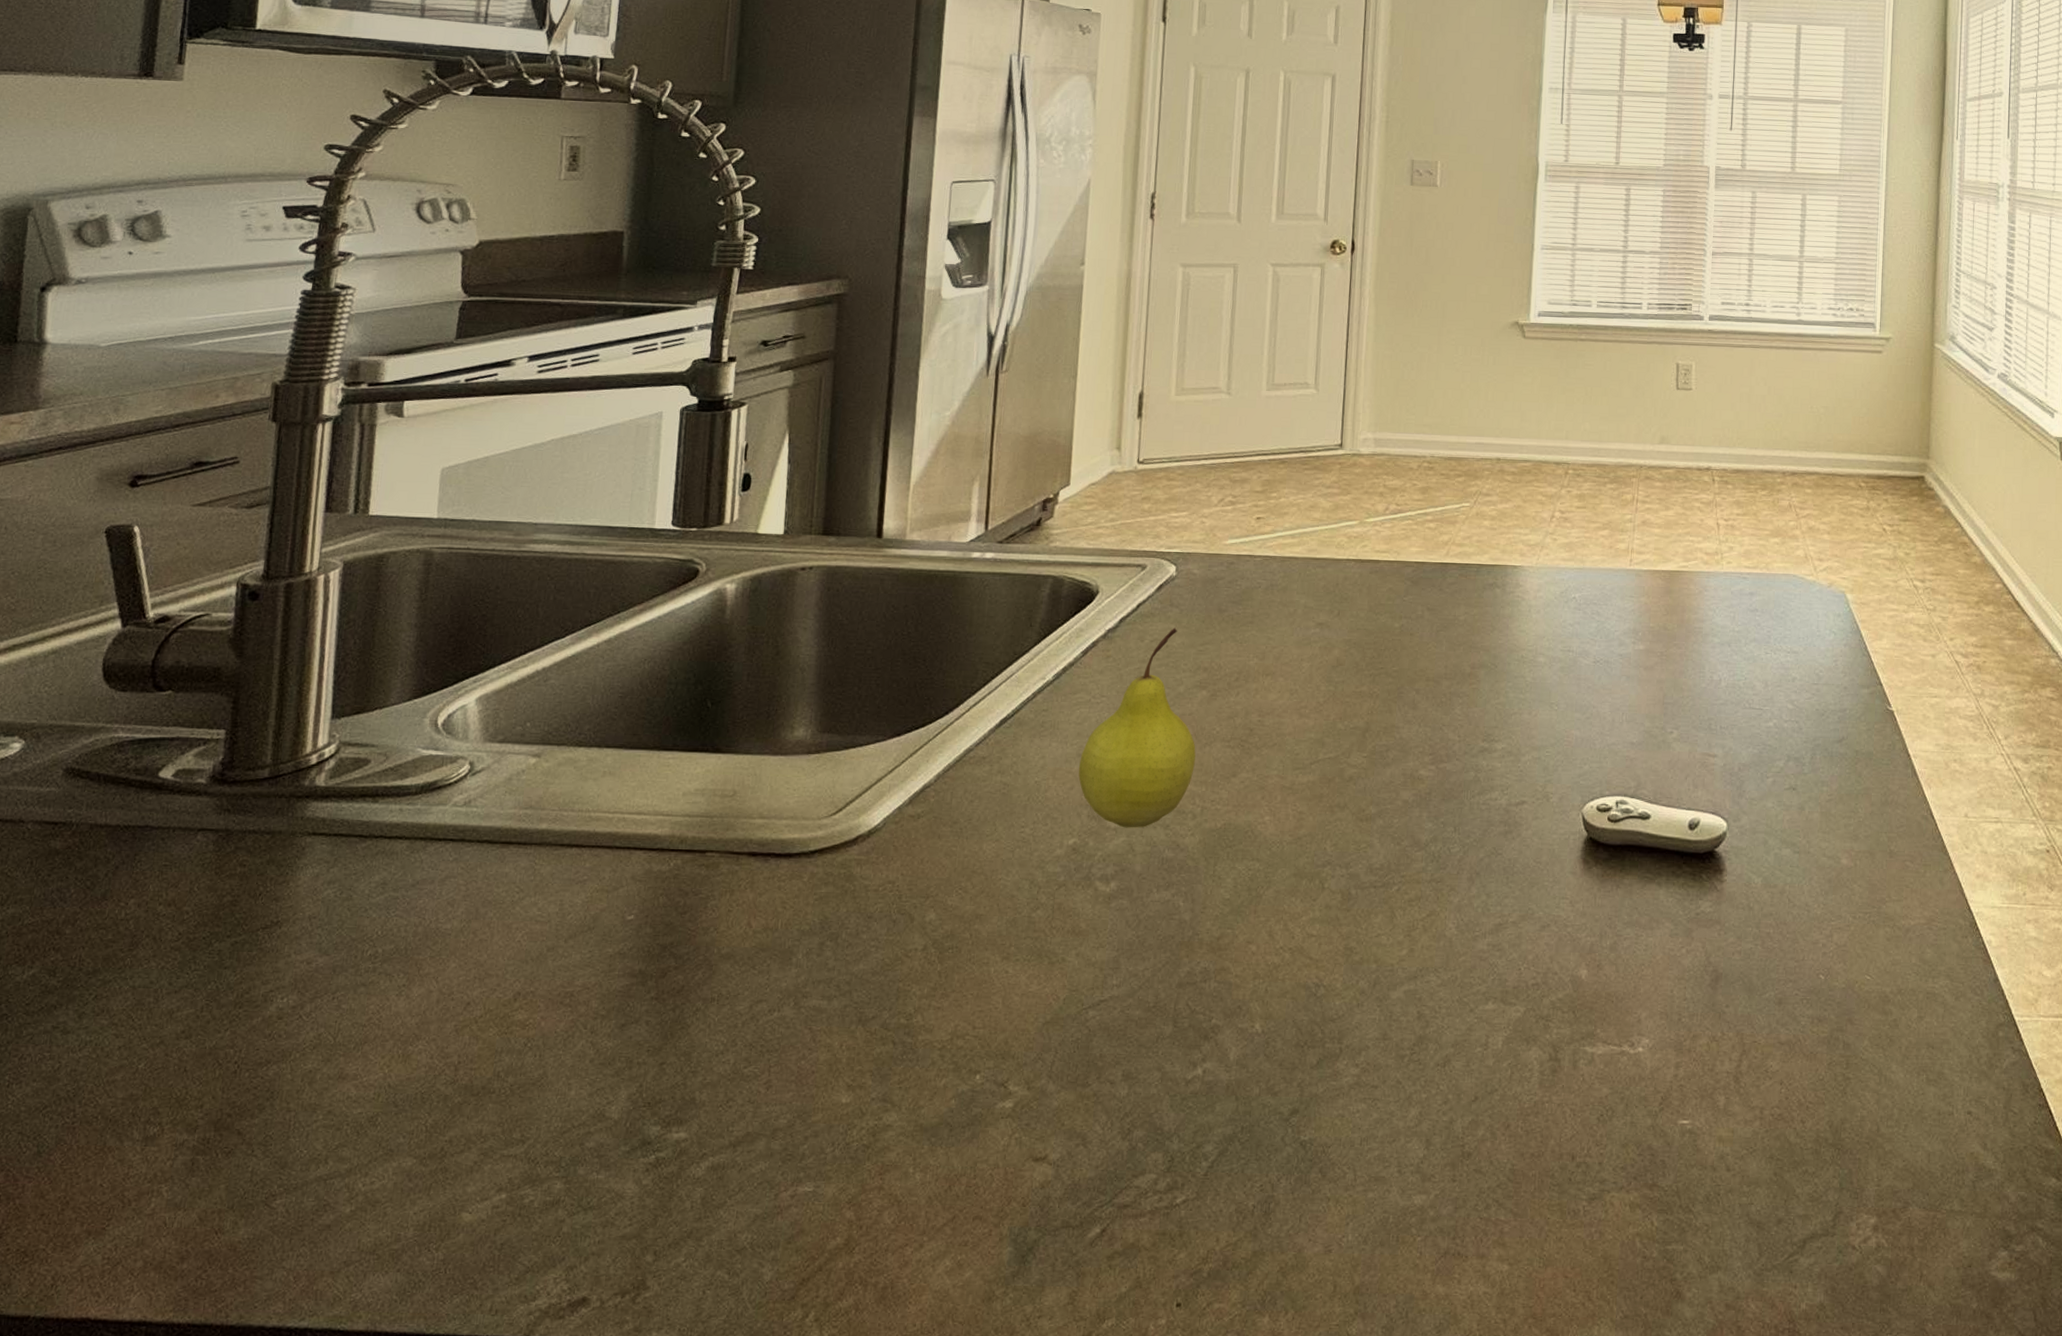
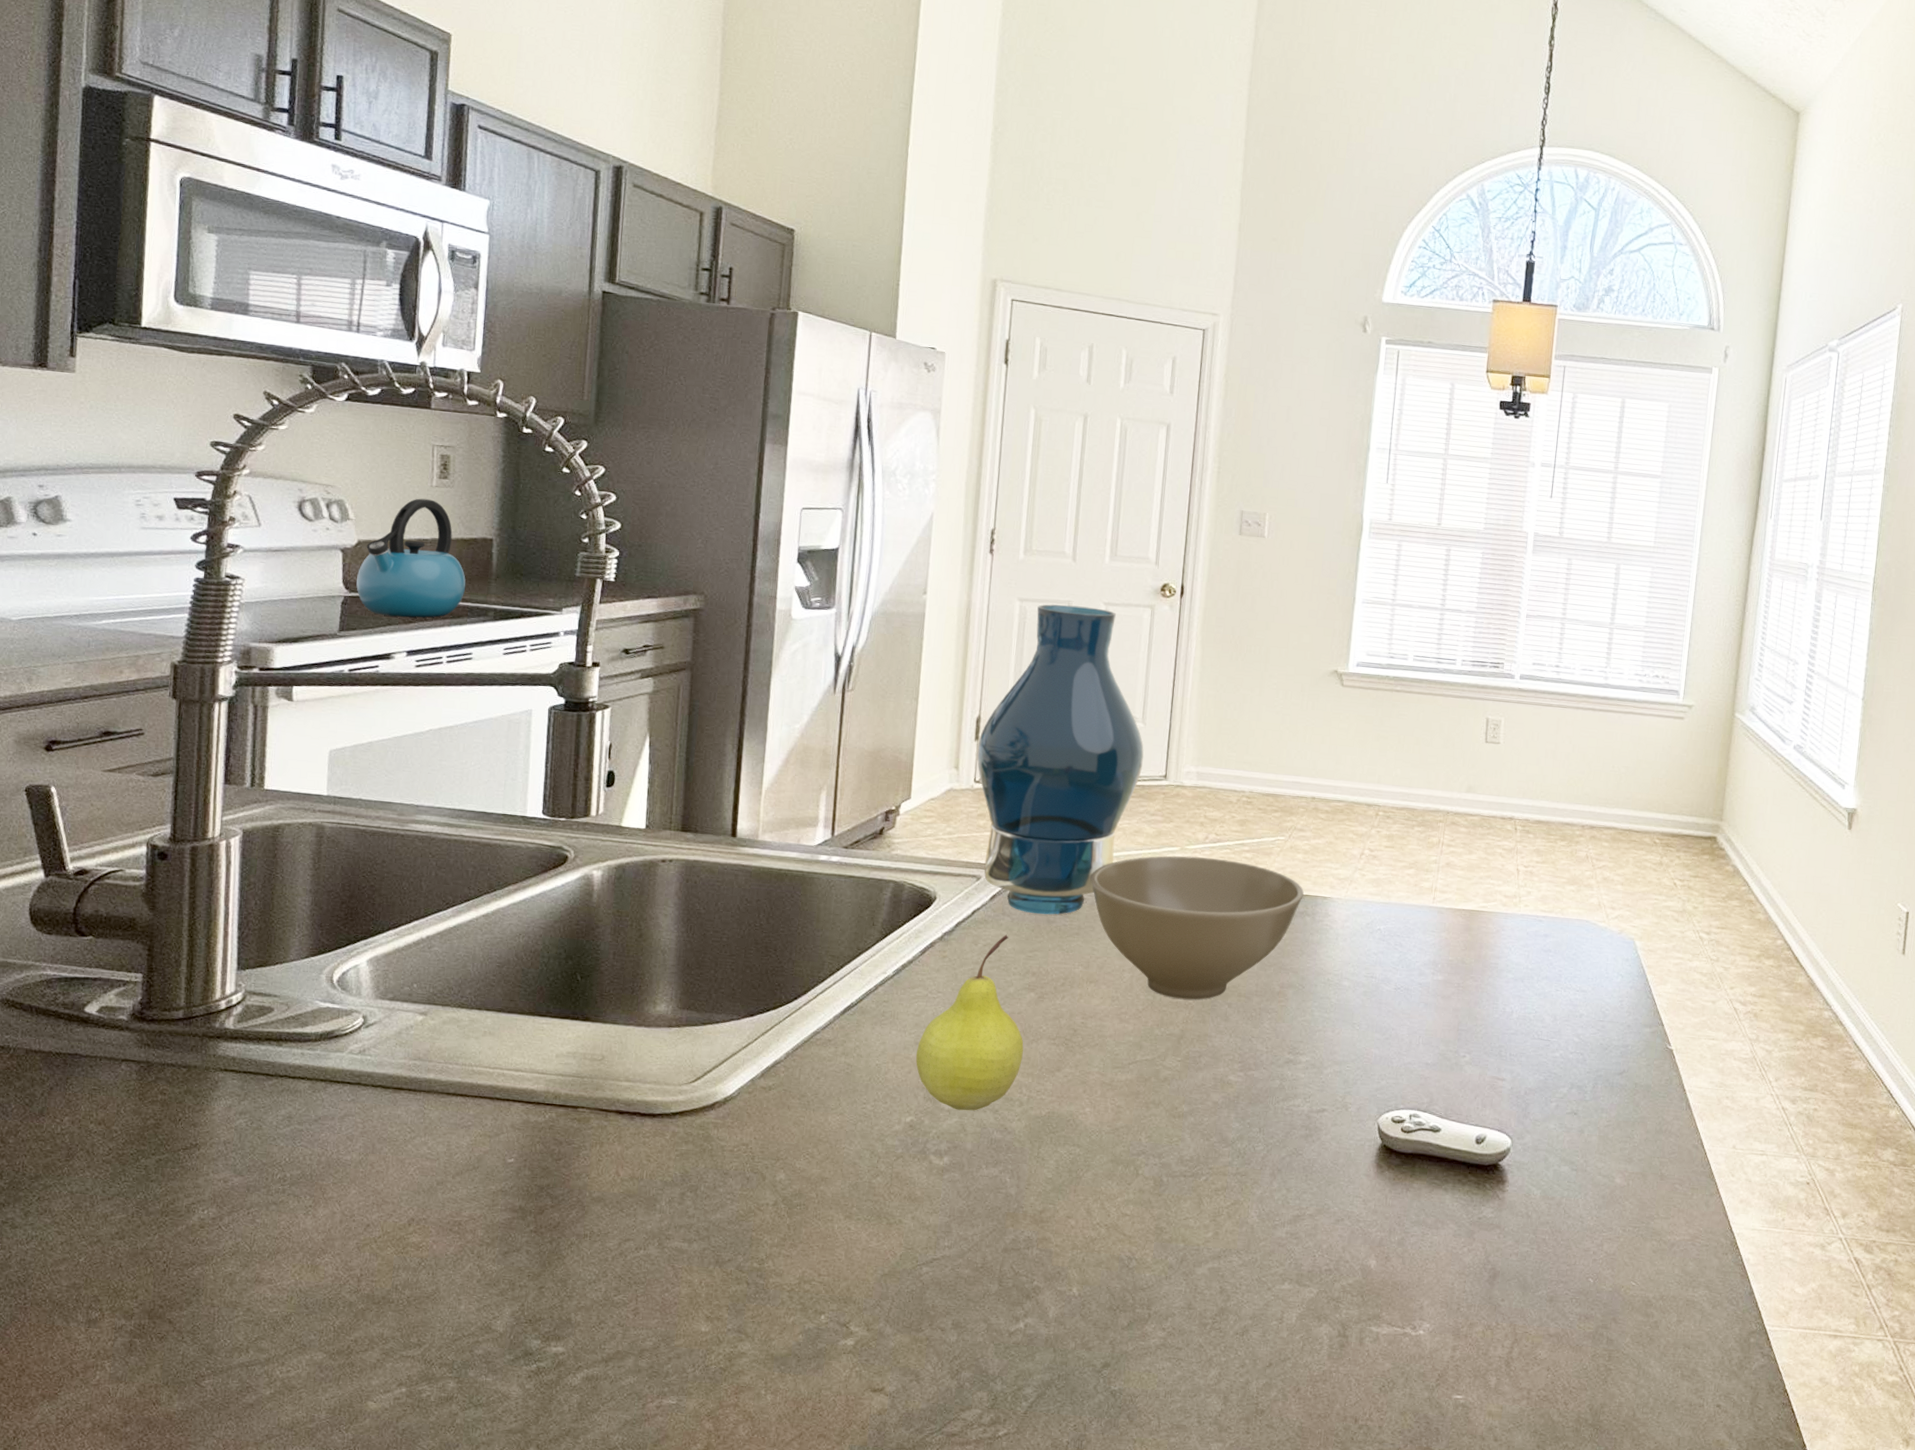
kettle: none [476,193,594,320] -> present [356,498,466,618]
vase: none [1140,268,1318,604] -> present [976,604,1144,915]
bowl: none [1264,530,1492,688] -> present [1090,855,1304,1000]

